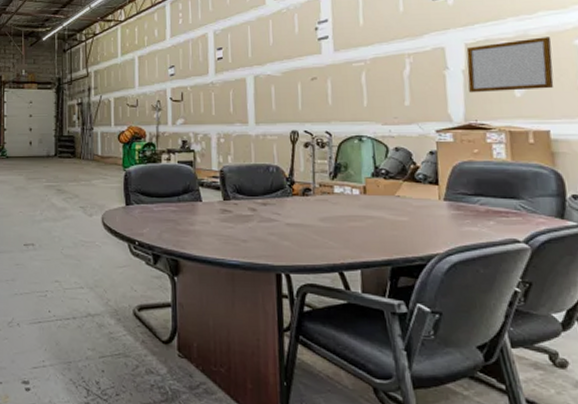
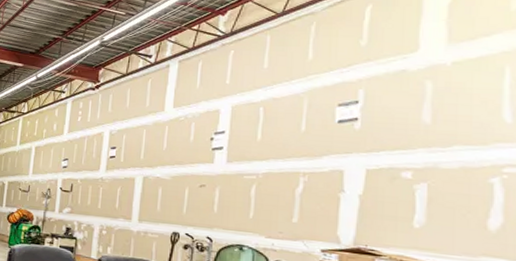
writing board: present [466,37,554,93] -> none [363,171,464,224]

